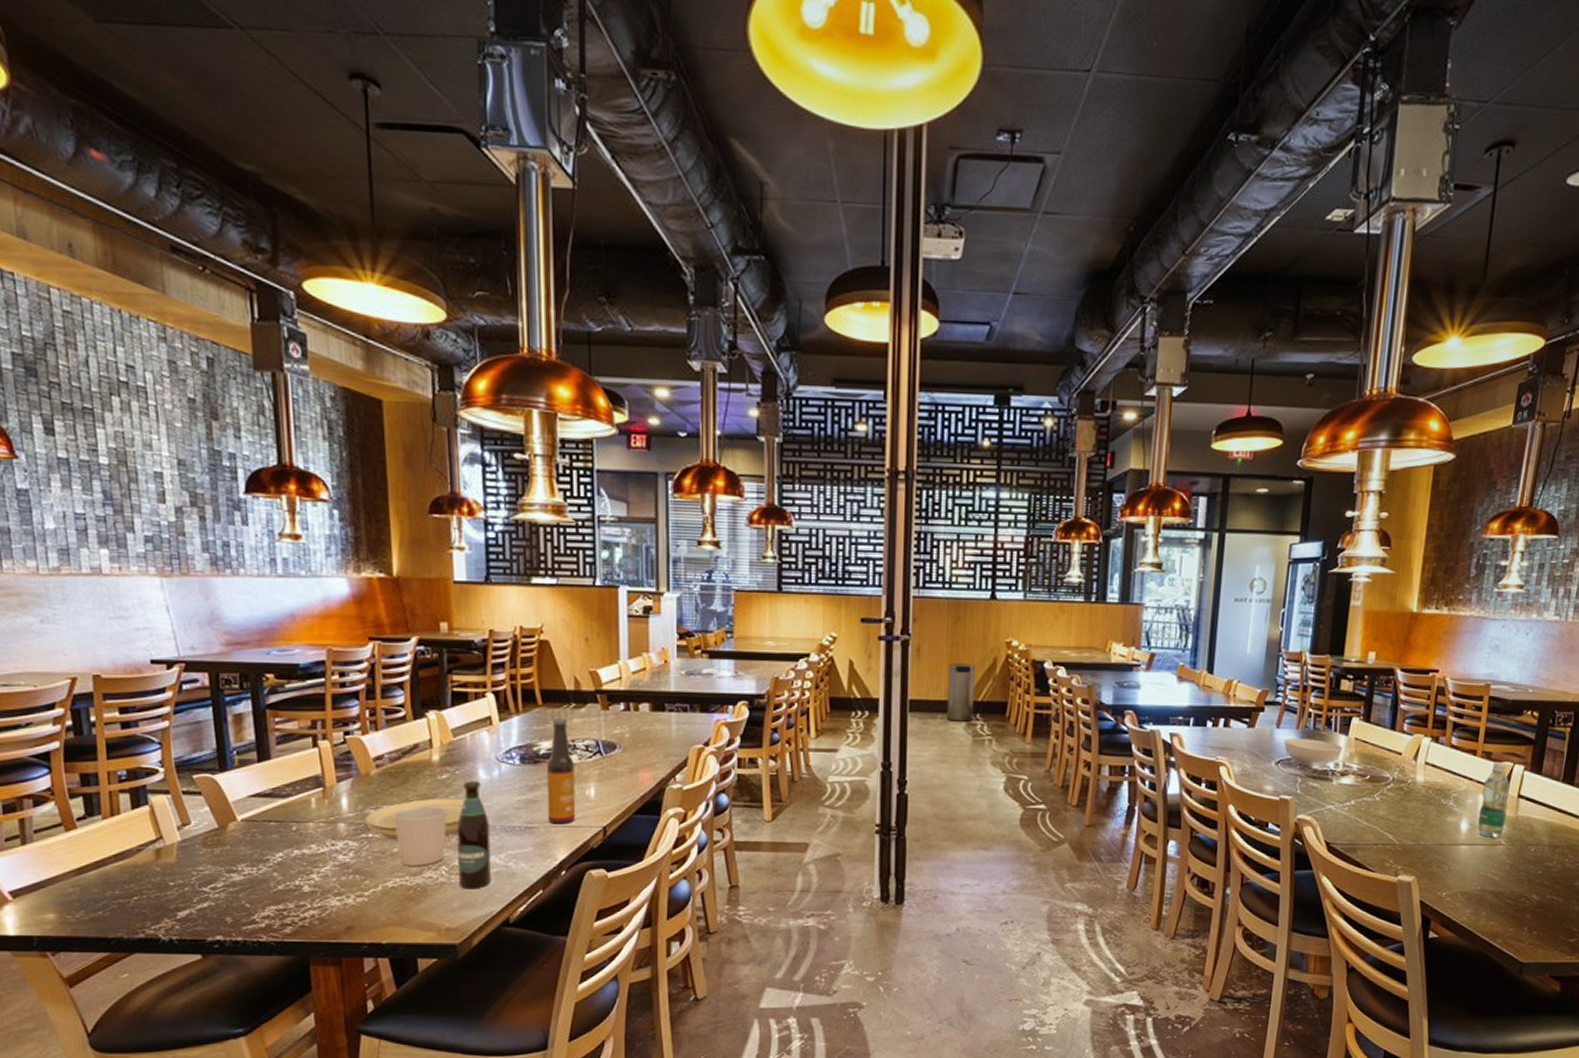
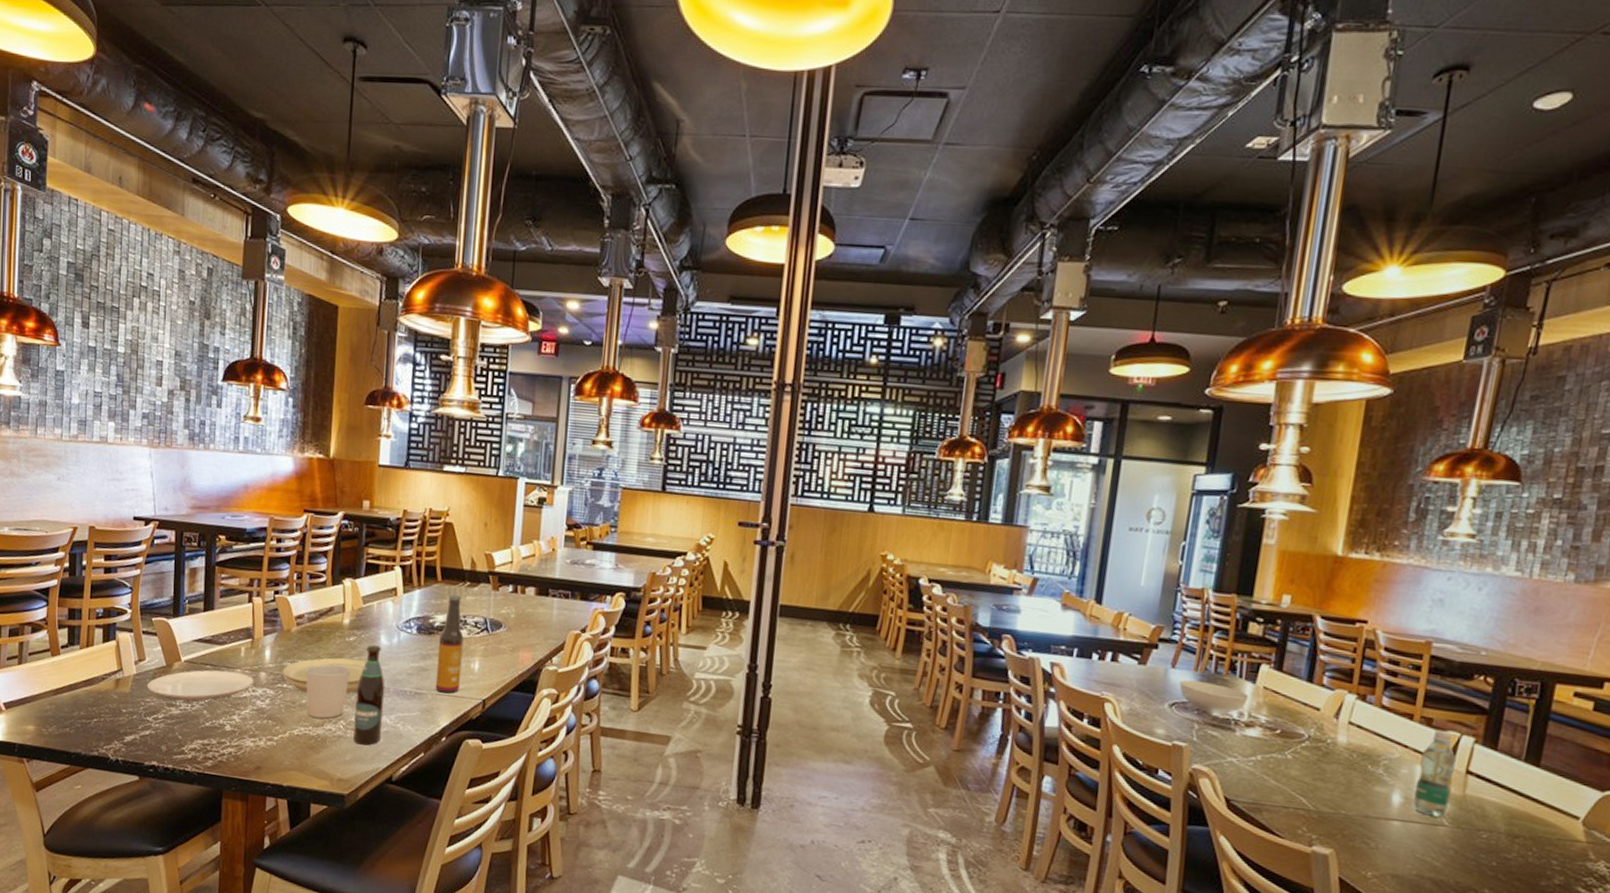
plate: none [198,826,332,865] -> present [147,670,254,701]
pedal bin: present [946,663,976,723] -> none [815,572,849,633]

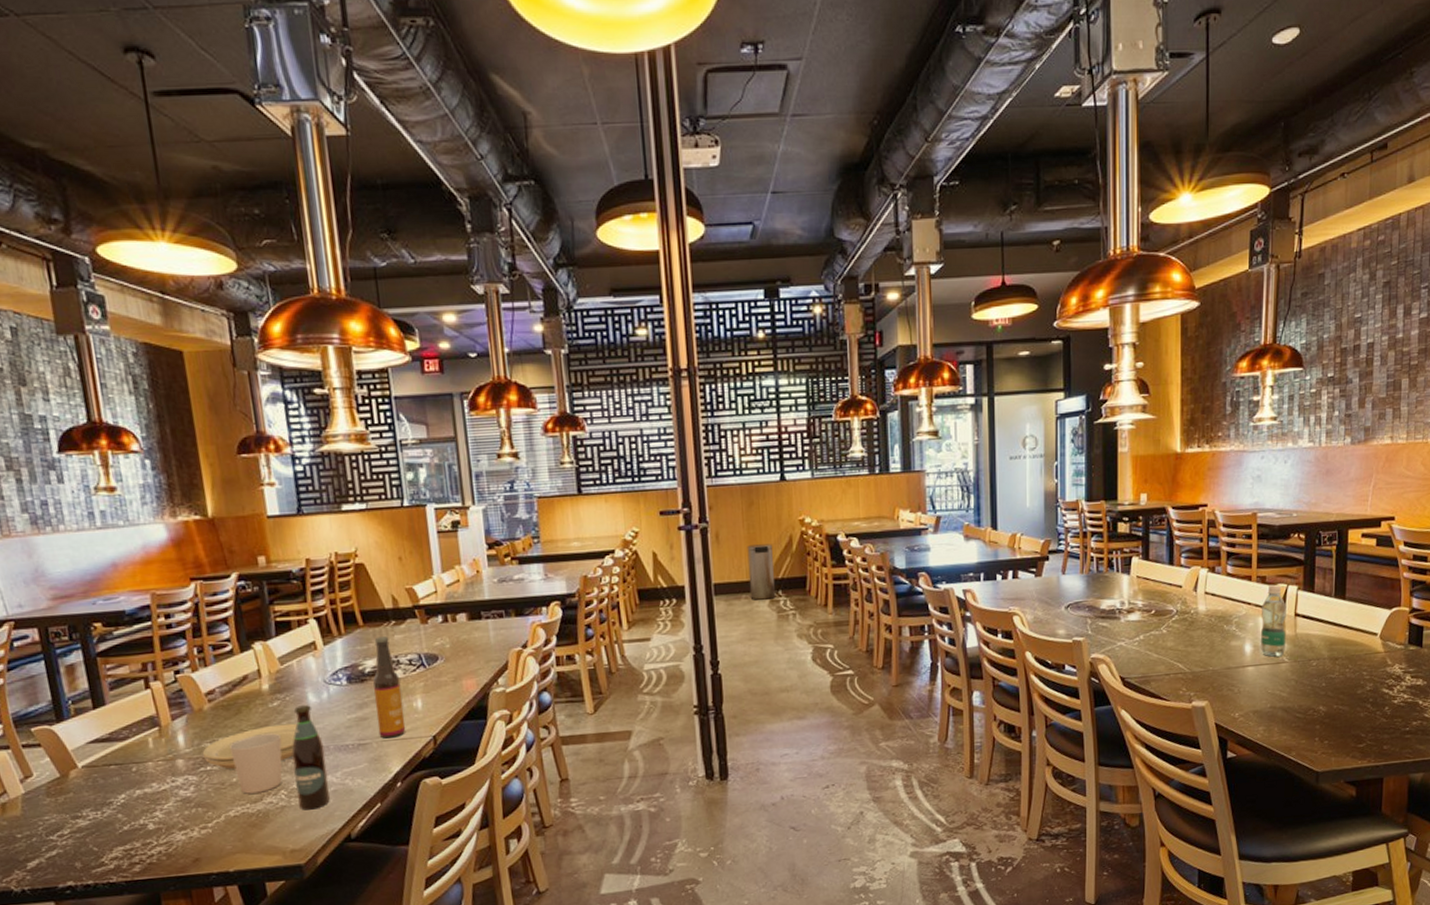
plate: present [147,670,254,701] -> none [42,765,171,812]
pedal bin: none [815,572,849,633] -> present [747,544,776,602]
bowl: present [1179,680,1249,715] -> none [1071,581,1126,608]

